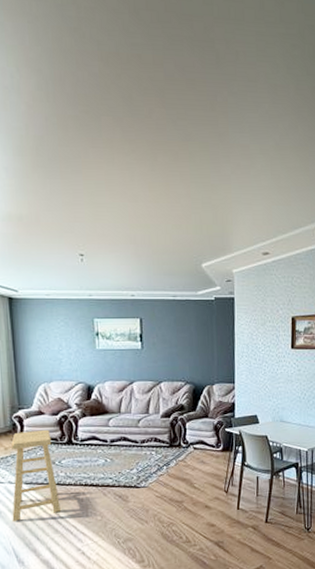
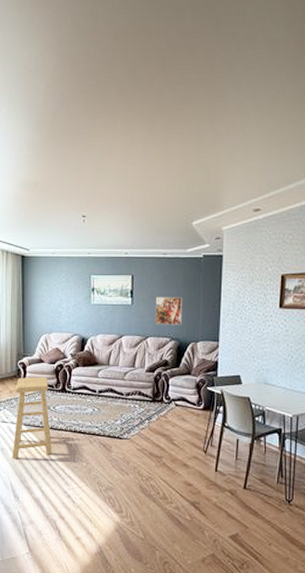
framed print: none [167,340,197,369] -> present [155,297,183,325]

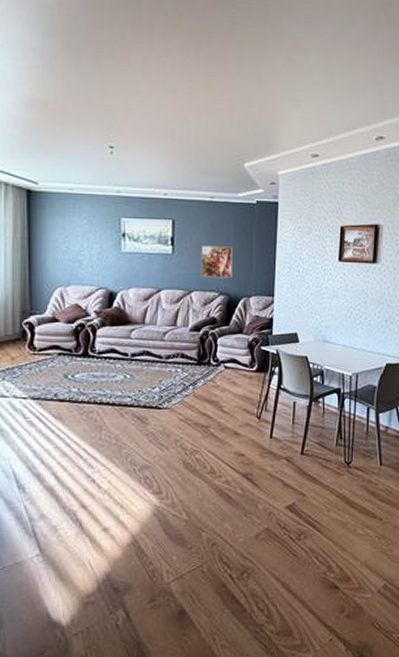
stool: present [12,376,52,459] -> none [15,338,70,441]

